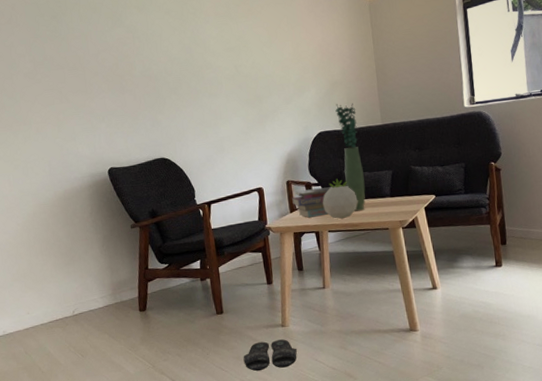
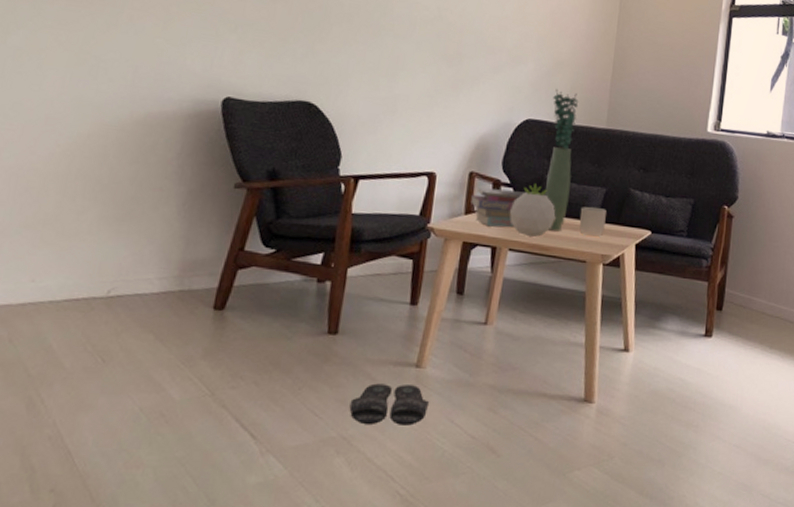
mug: none [375,186,398,210] -> present [579,207,608,237]

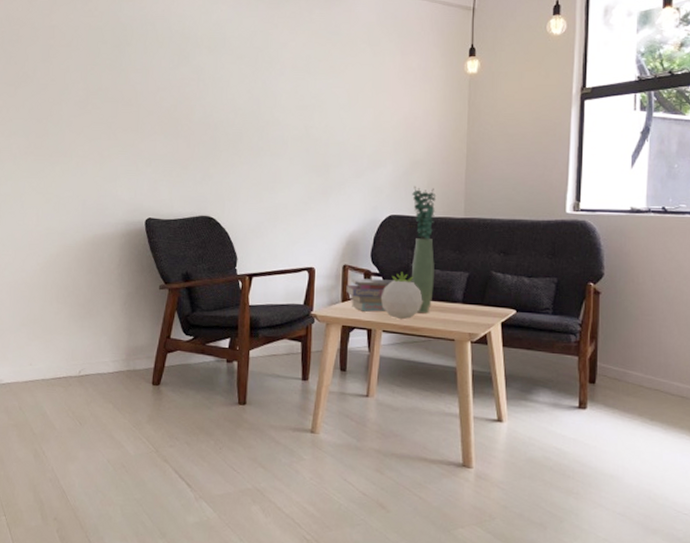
slippers: present [349,383,430,426] -> none [260,445,325,482]
mug: present [579,207,608,237] -> none [445,290,472,317]

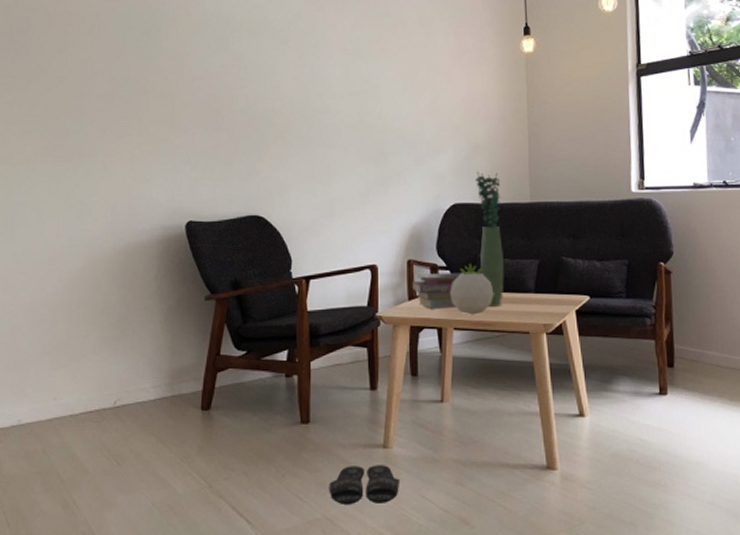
slippers: none [260,445,325,482] -> present [329,465,401,504]

